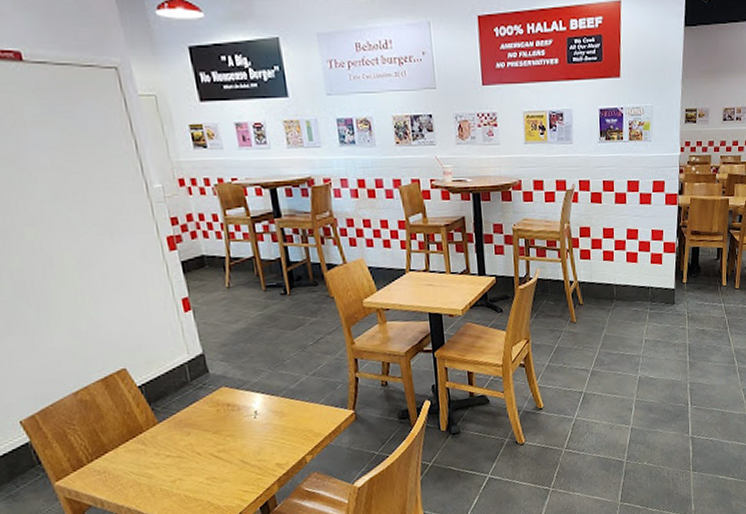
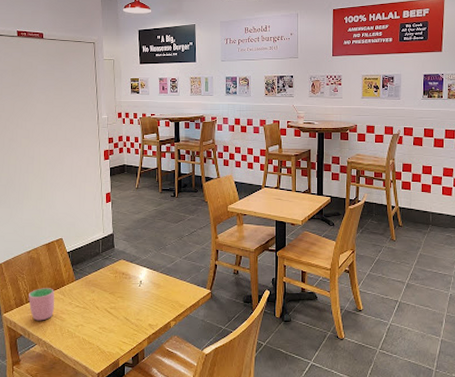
cup: none [89,437,135,484] -> present [28,288,55,321]

